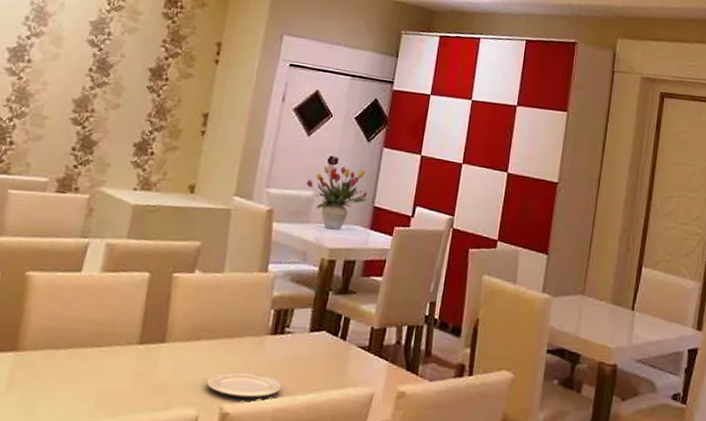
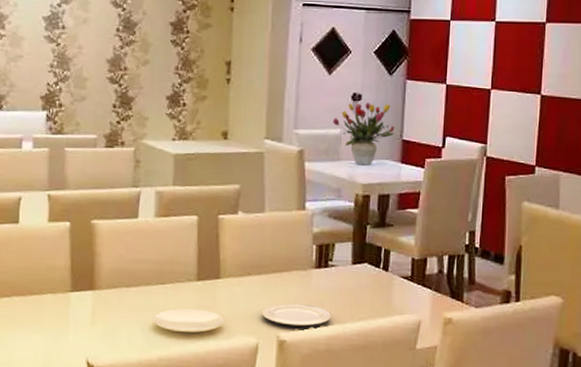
plate: none [80,374,165,403] -> present [153,308,225,333]

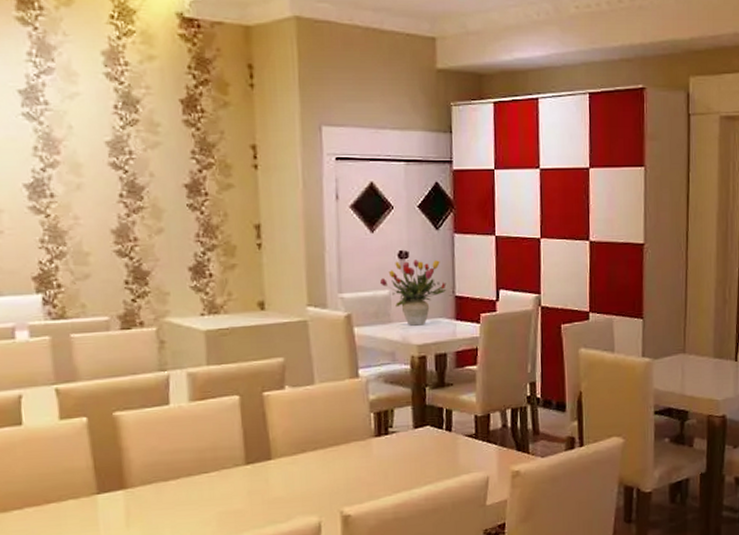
plate: present [153,308,225,333] -> none [198,494,282,522]
plate: present [262,303,332,327] -> none [321,475,397,500]

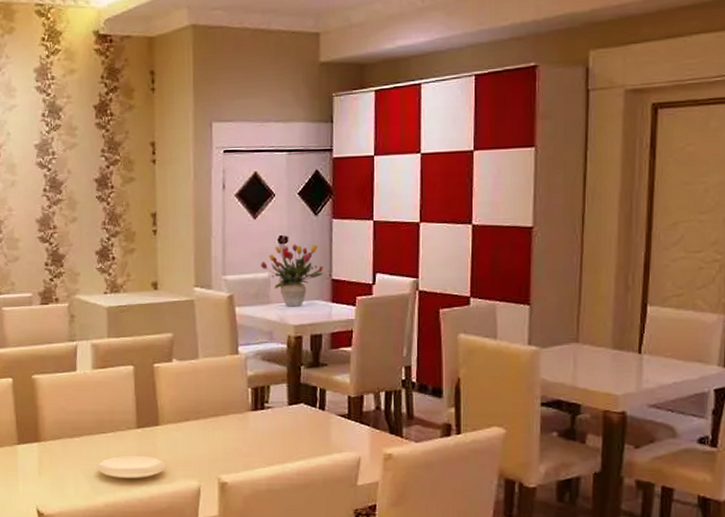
plate: none [198,494,282,522] -> present [97,455,167,479]

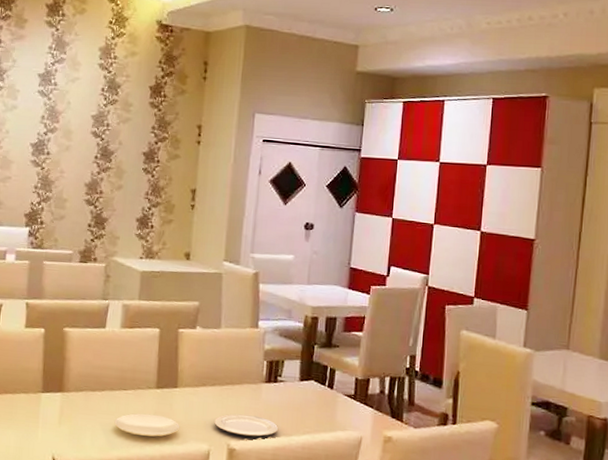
plate: none [202,446,271,468] -> present [214,413,279,437]
flower arrangement: present [261,244,324,307] -> none [287,231,344,290]

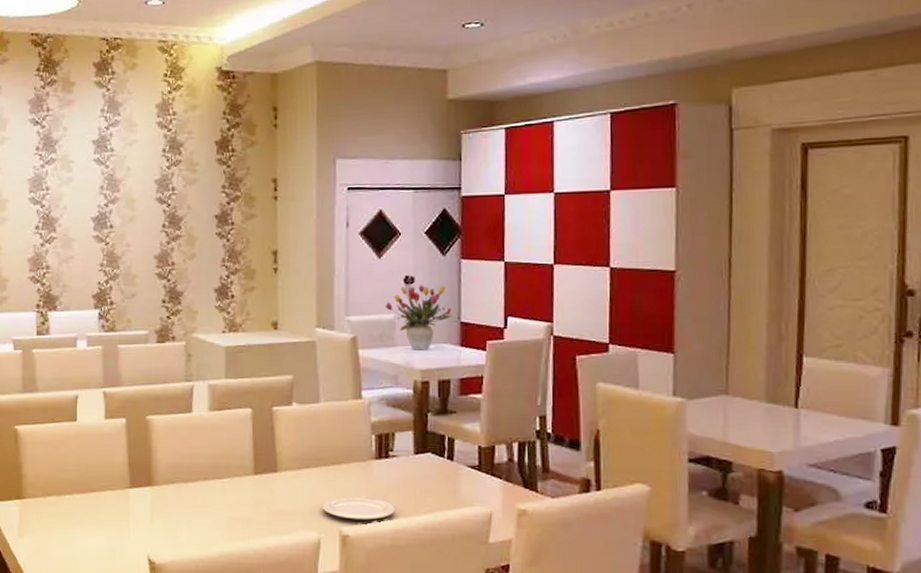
plate: present [114,413,180,437] -> none [211,503,285,529]
flower arrangement: none [287,231,344,290] -> present [386,285,452,350]

